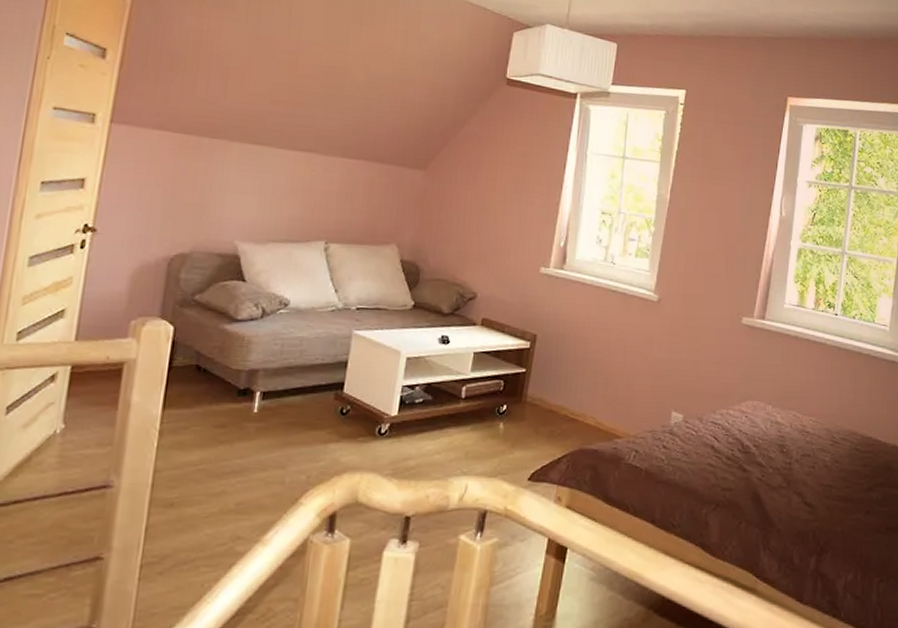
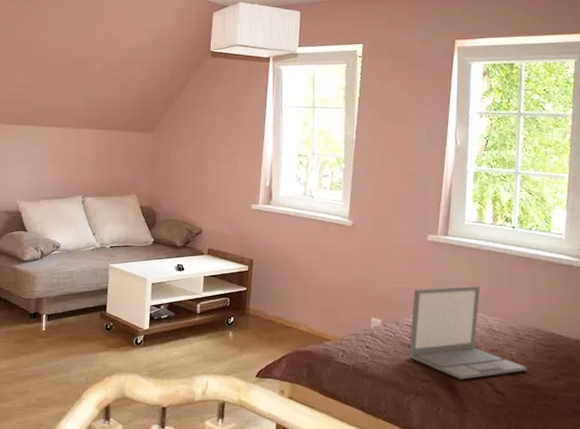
laptop: none [711,379,841,489] -> present [409,286,527,380]

